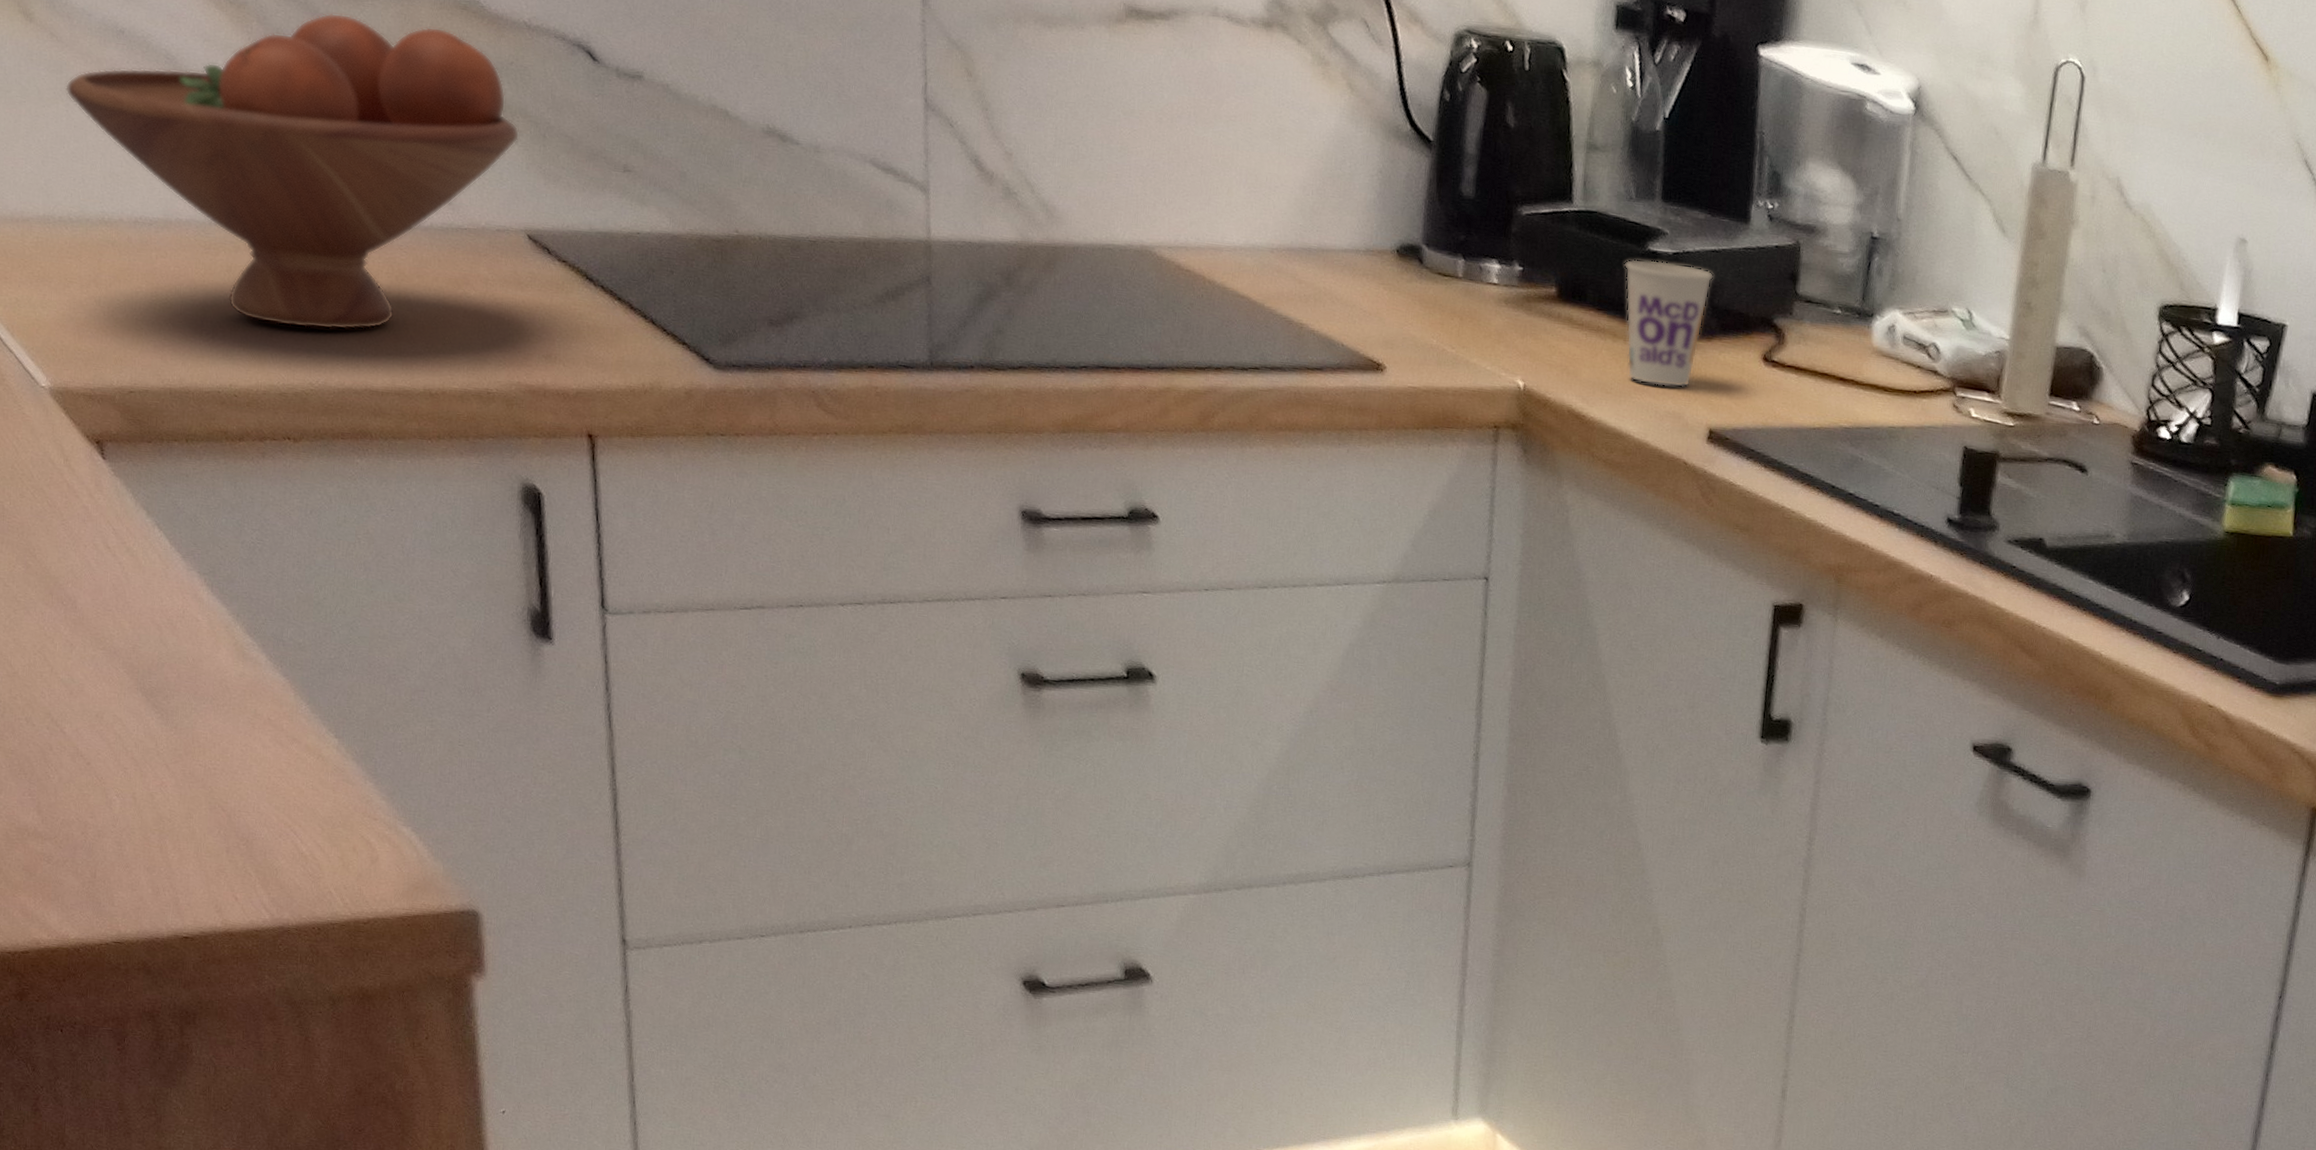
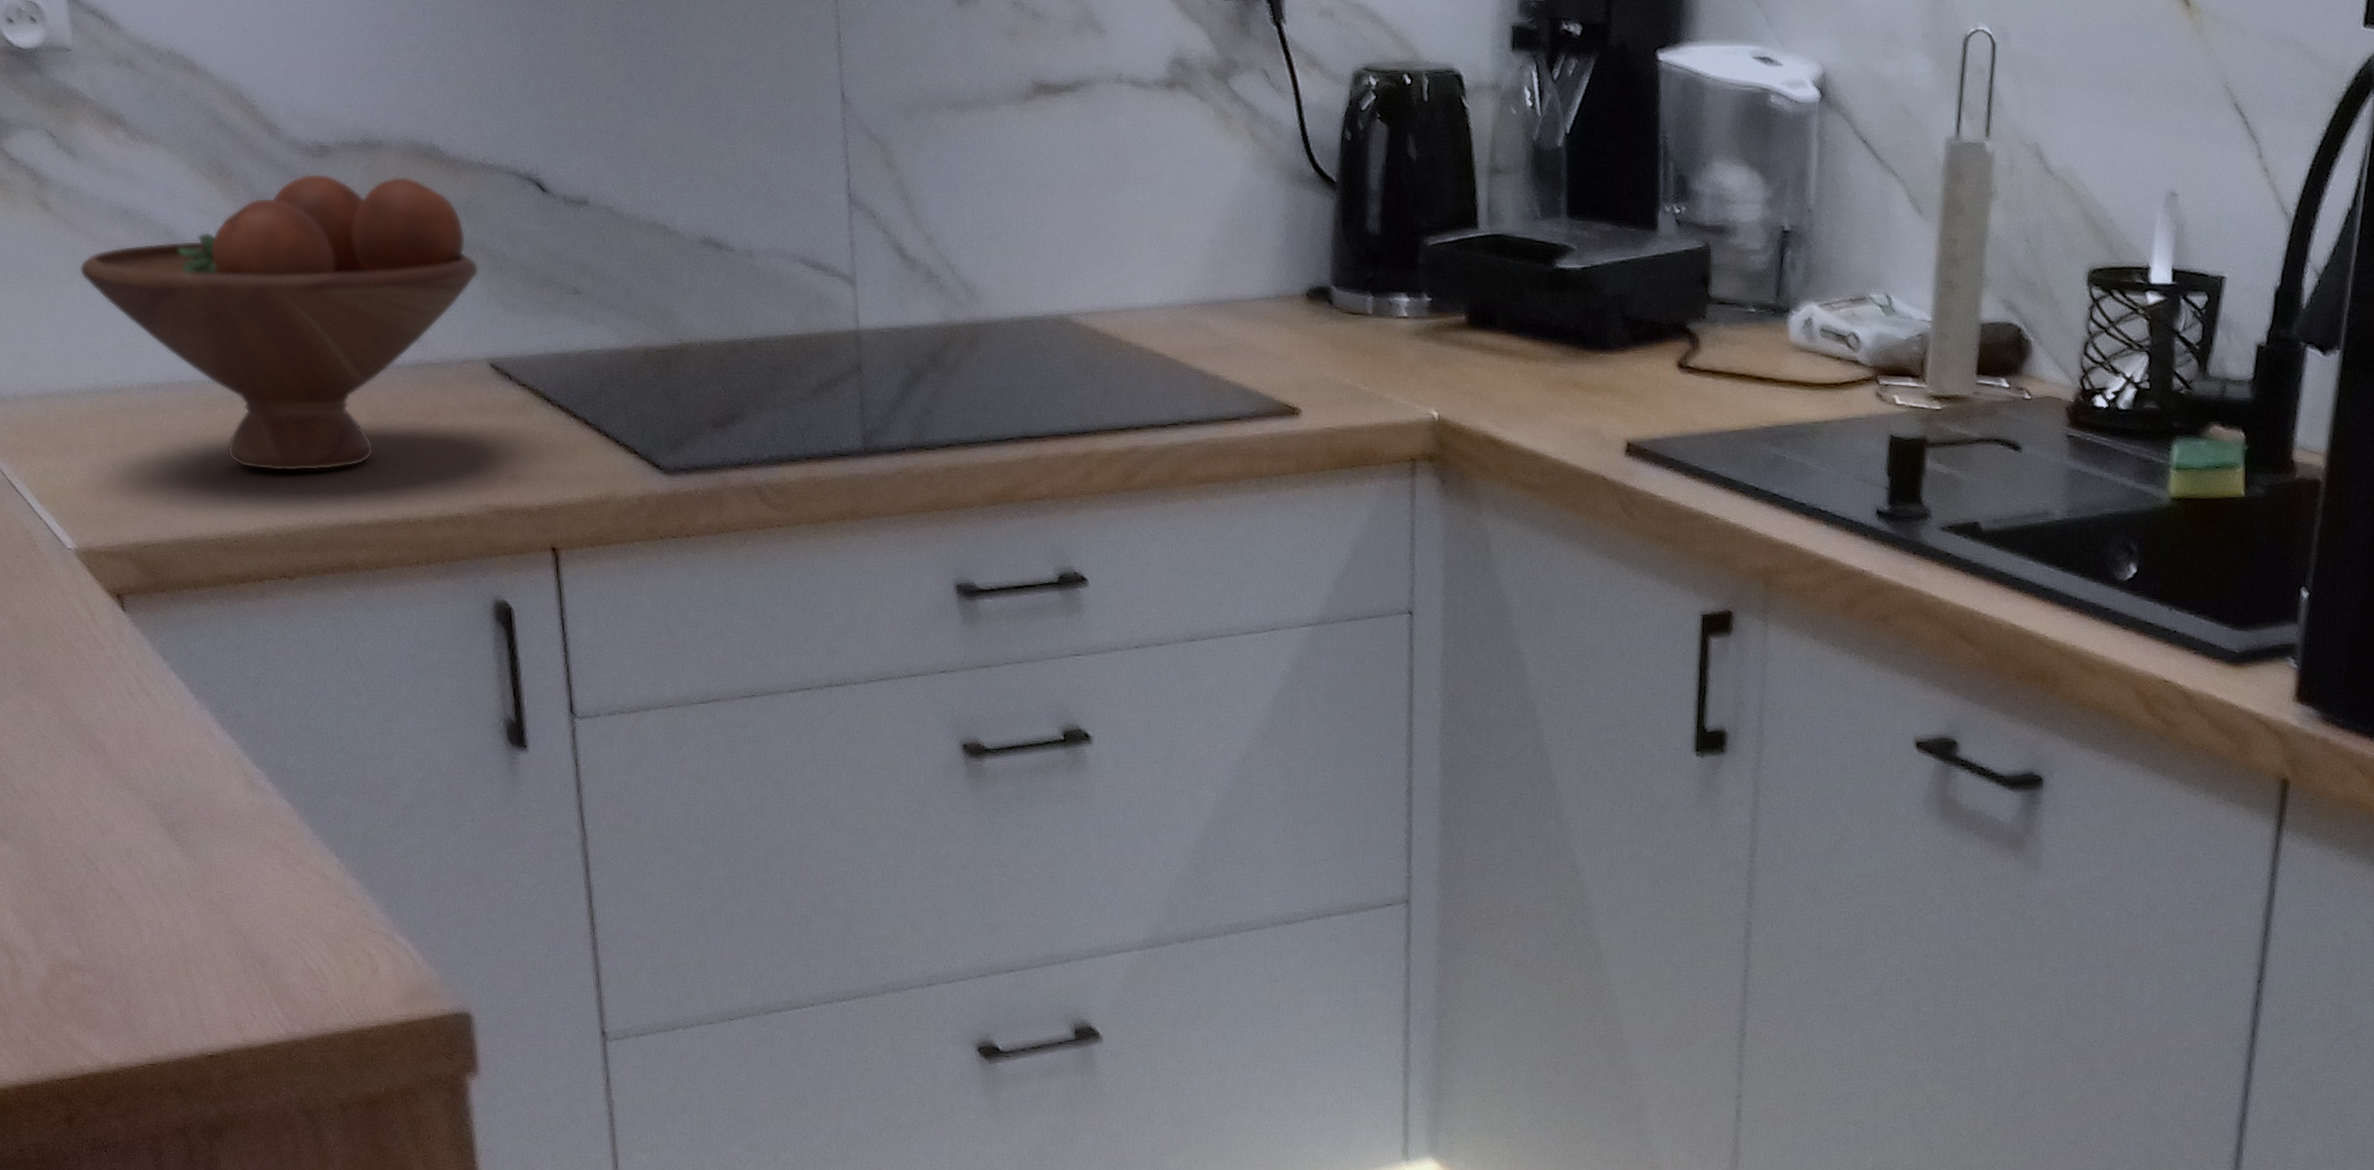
cup: present [1624,259,1714,388] -> none [1532,277,1624,403]

